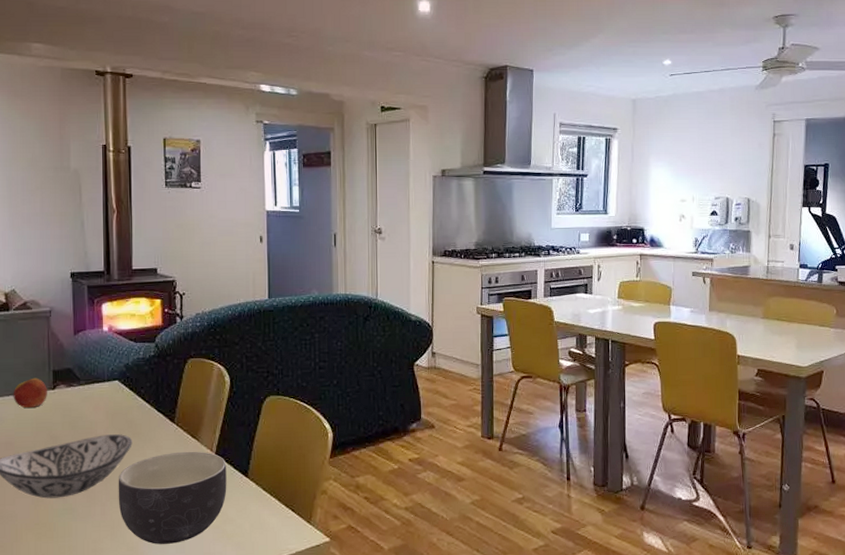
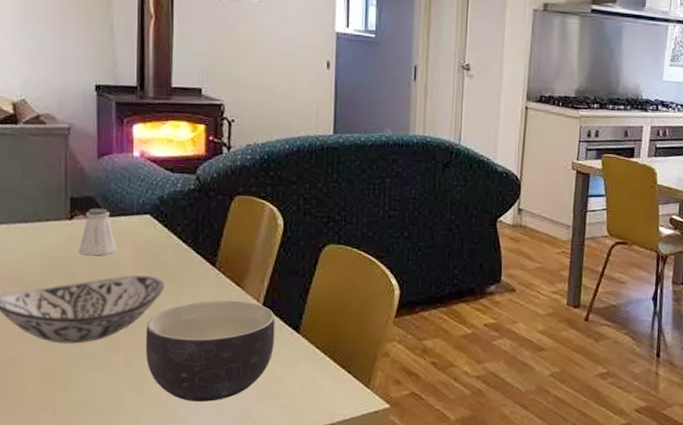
apple: present [13,377,47,409] -> none [20,204,63,240]
saltshaker: none [60,377,92,420] -> present [78,208,117,256]

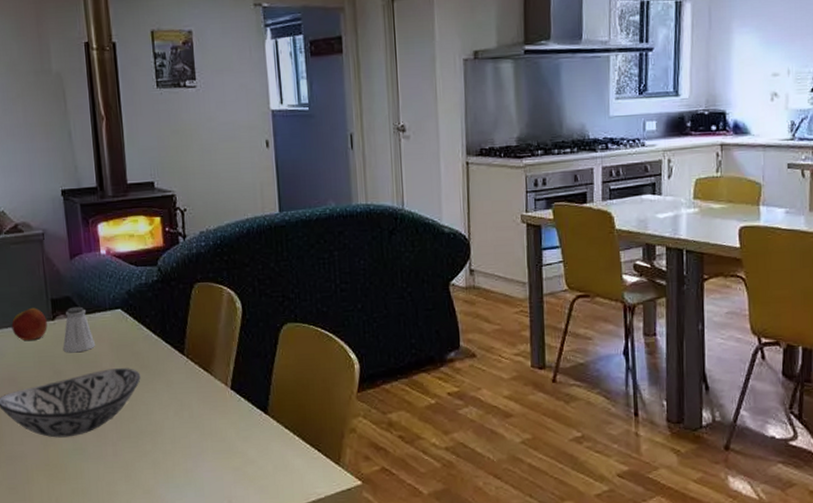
apple: none [20,204,63,240] -> present [11,307,47,341]
bowl: present [145,300,275,402] -> none [128,386,246,487]

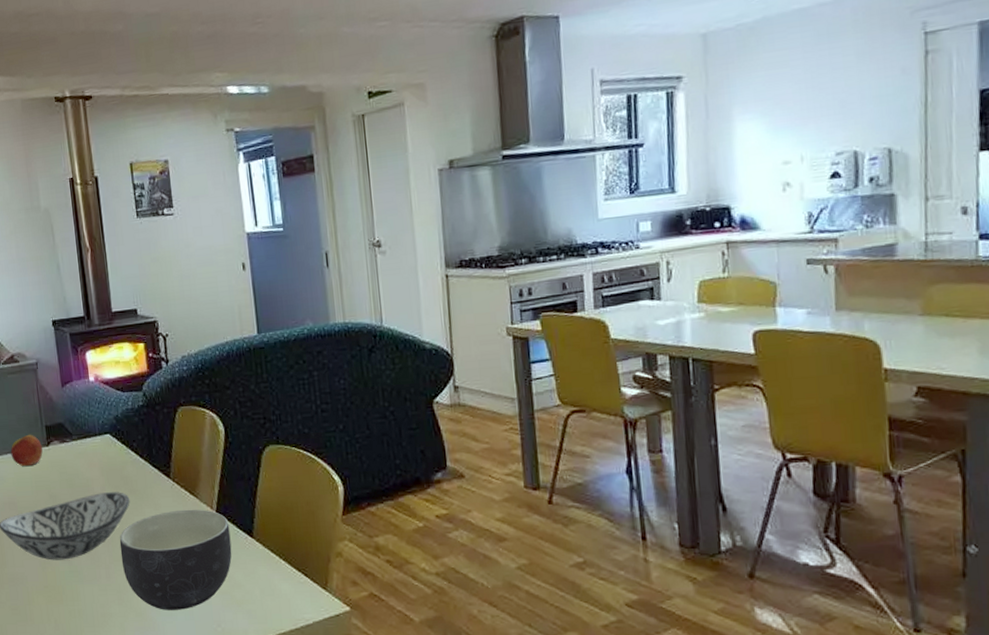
saltshaker: present [63,306,96,353] -> none [57,432,88,478]
bowl: none [128,386,246,487] -> present [119,509,232,610]

